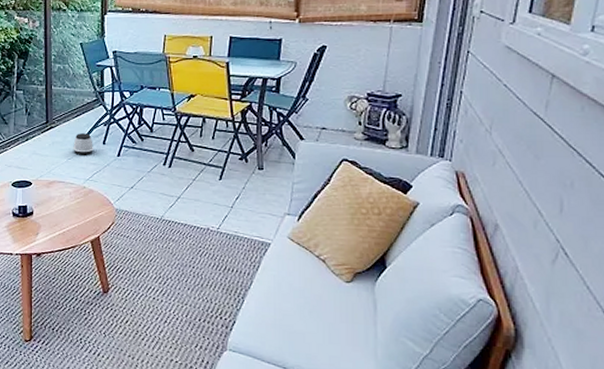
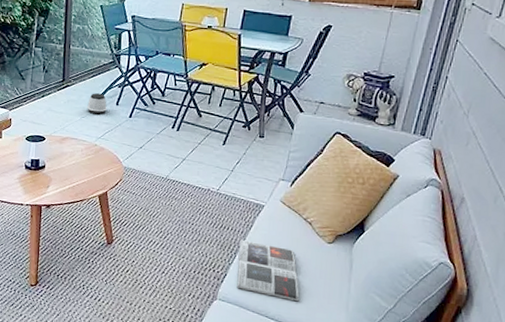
magazine: none [247,282,320,350] -> present [237,239,300,302]

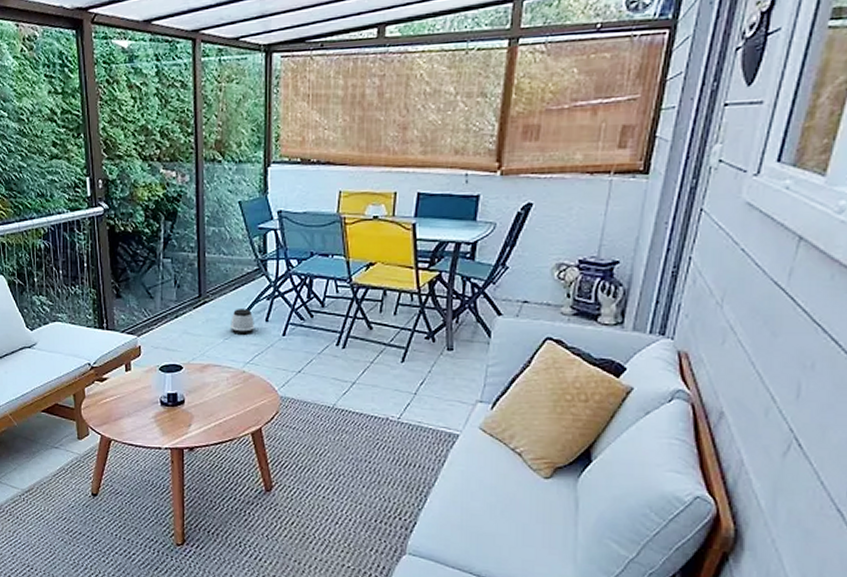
magazine: present [237,239,300,302] -> none [430,478,512,554]

